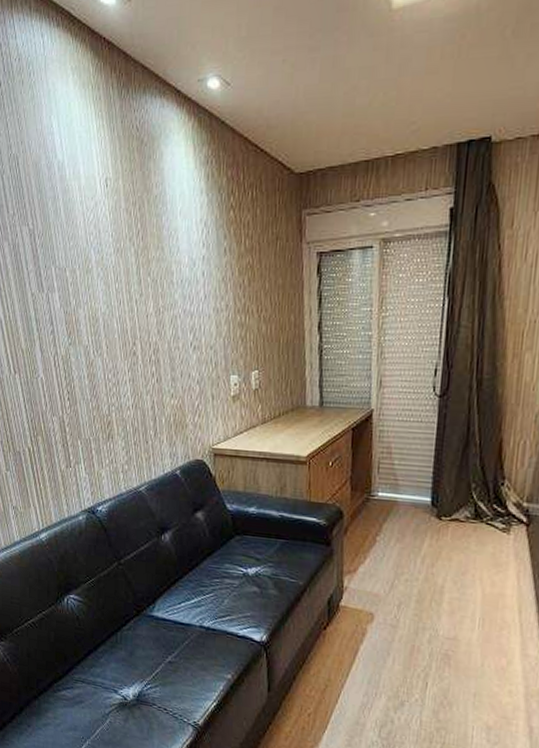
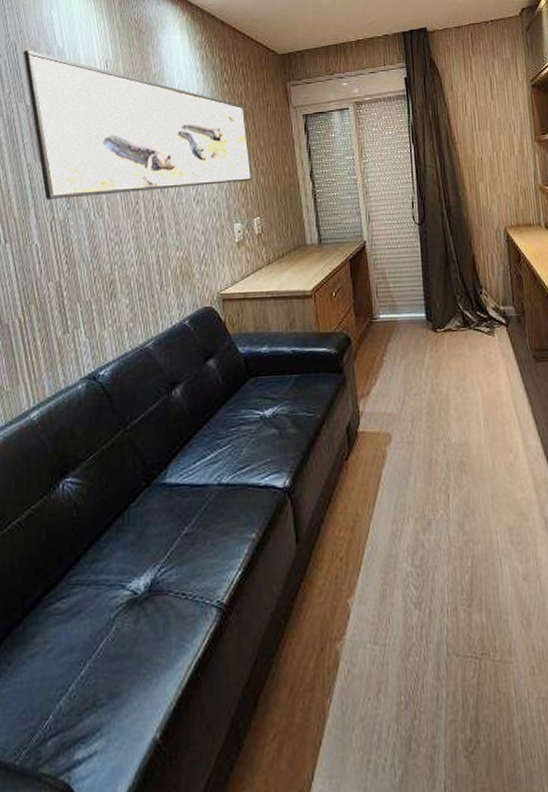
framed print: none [24,164,254,333] -> present [23,50,252,199]

